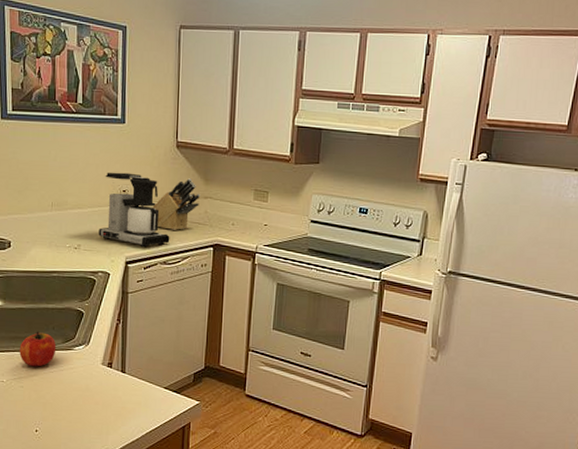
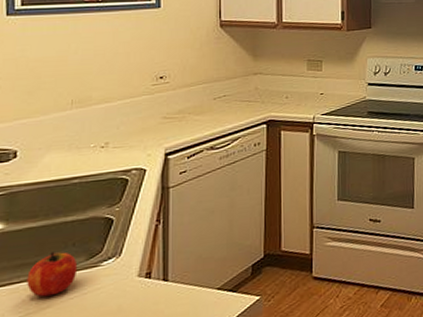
coffee maker: present [98,172,170,248] -> none [131,58,217,135]
knife block: present [152,178,201,230] -> none [195,56,250,112]

